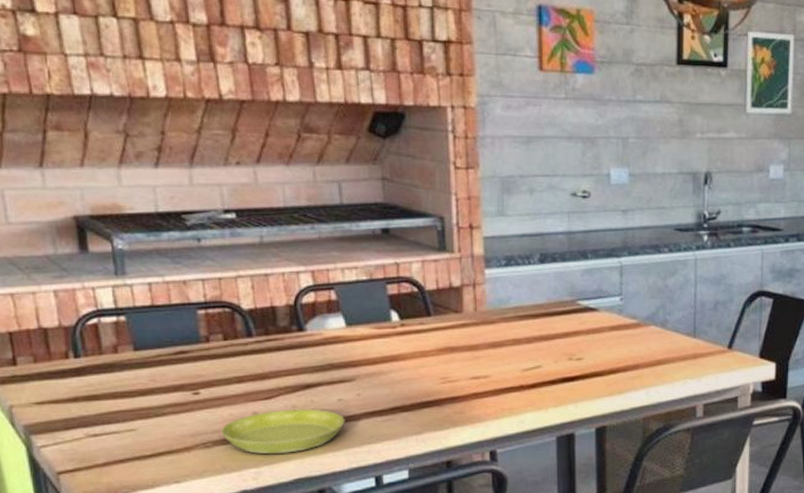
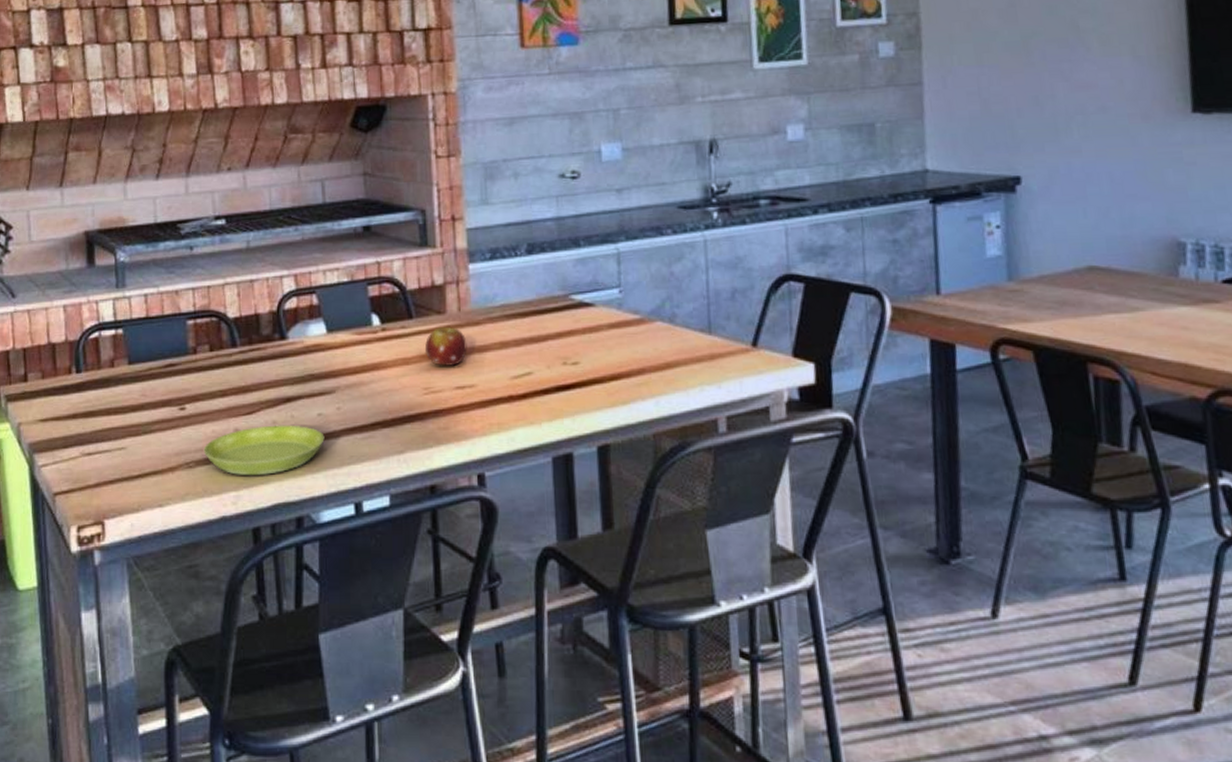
fruit: none [443,324,482,359] -> present [425,326,467,366]

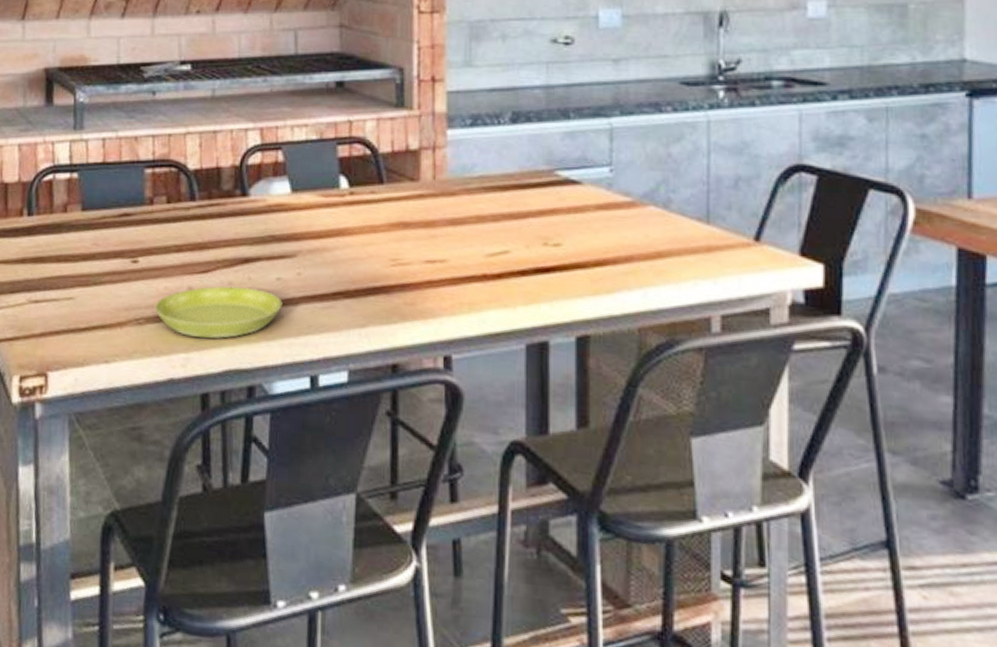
fruit: present [425,326,467,366] -> none [395,194,441,238]

